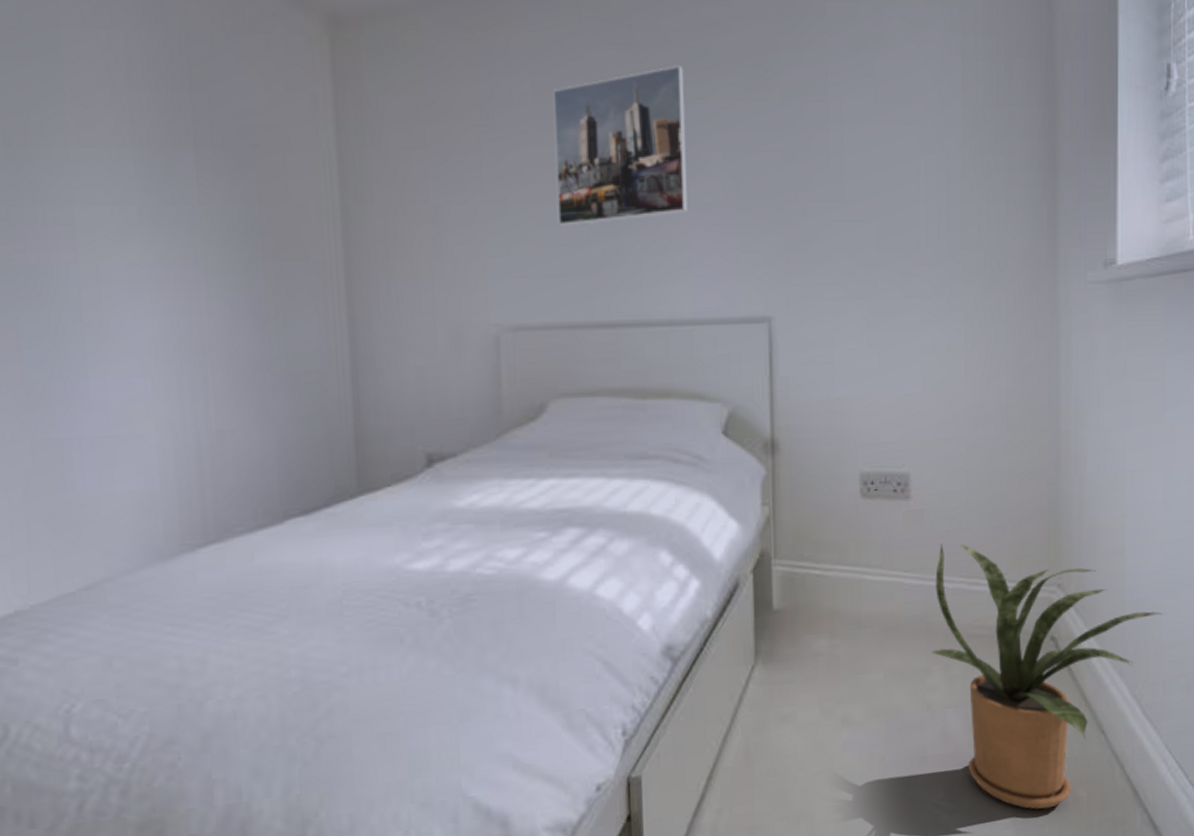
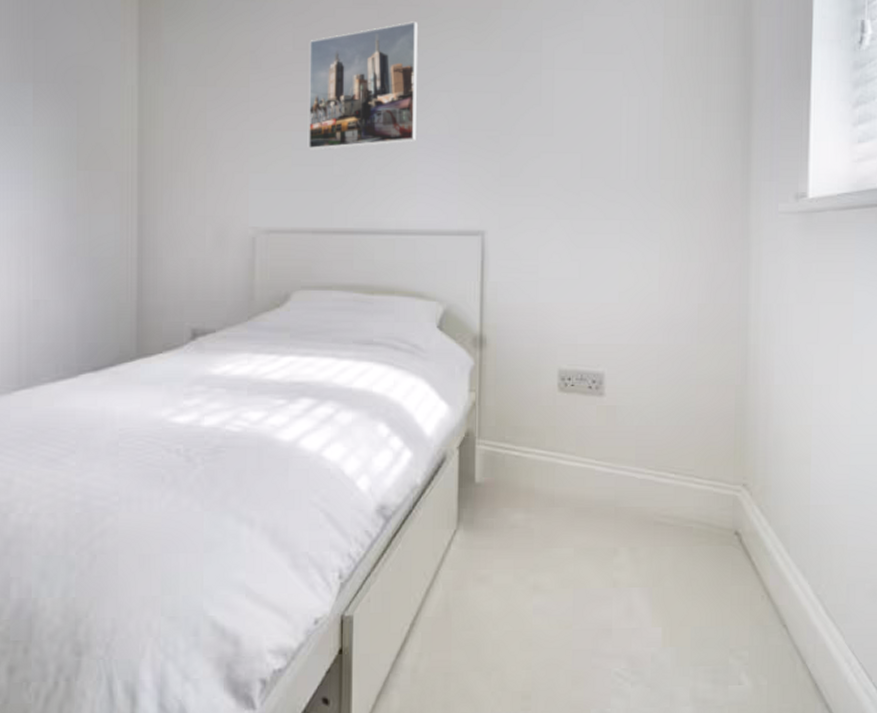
house plant: present [931,543,1163,810] -> none [619,437,848,692]

